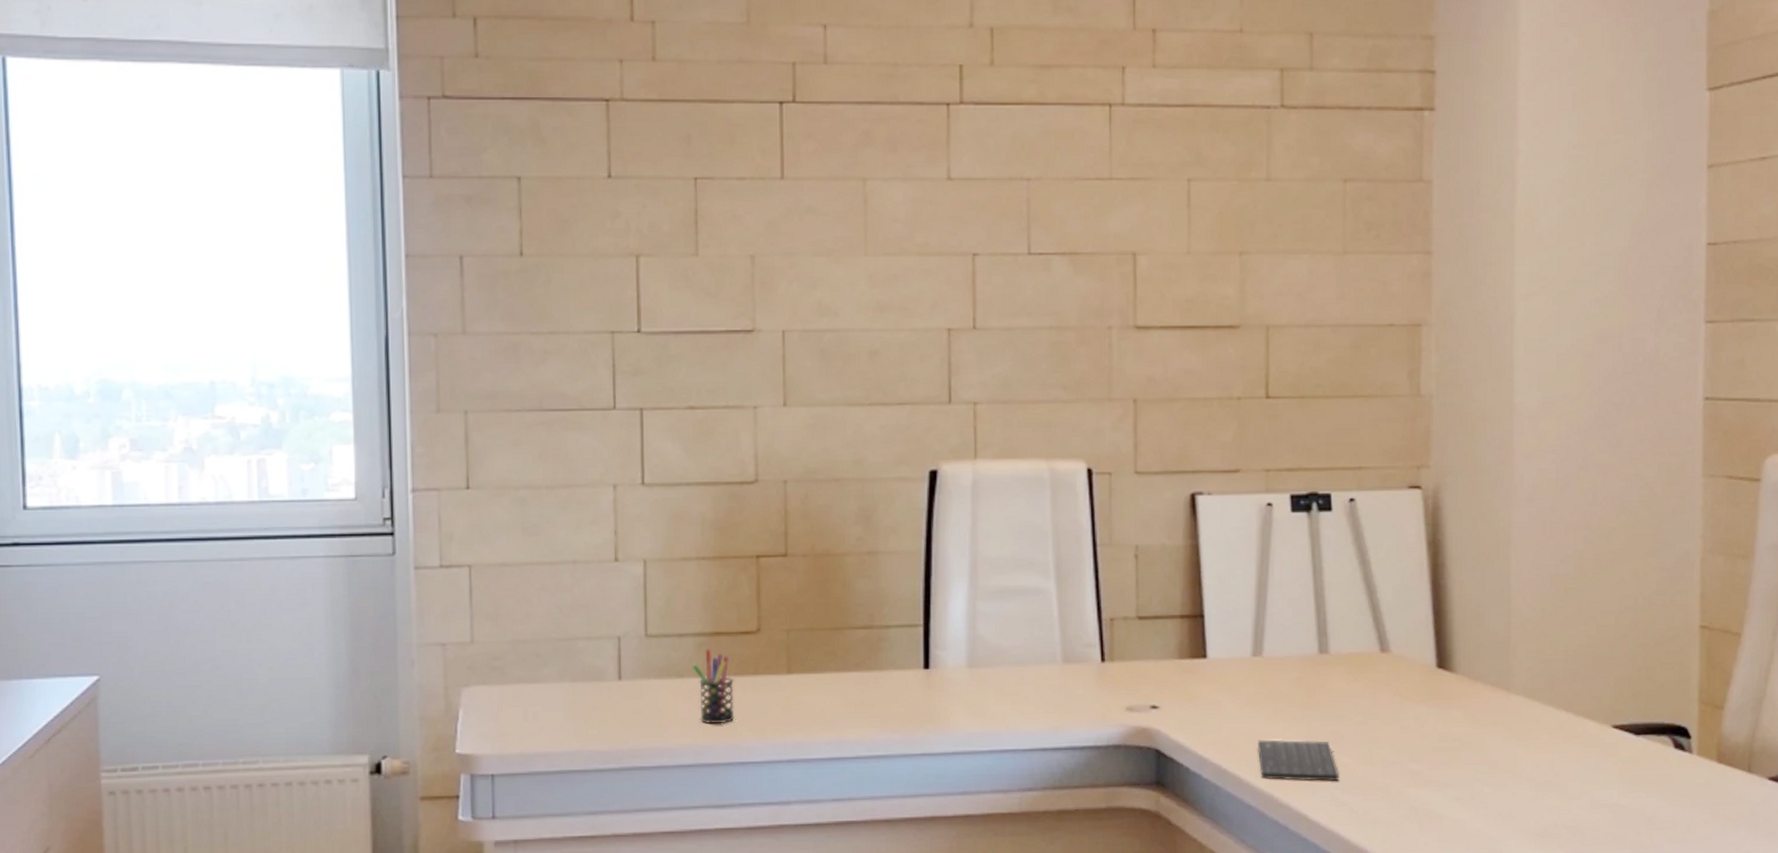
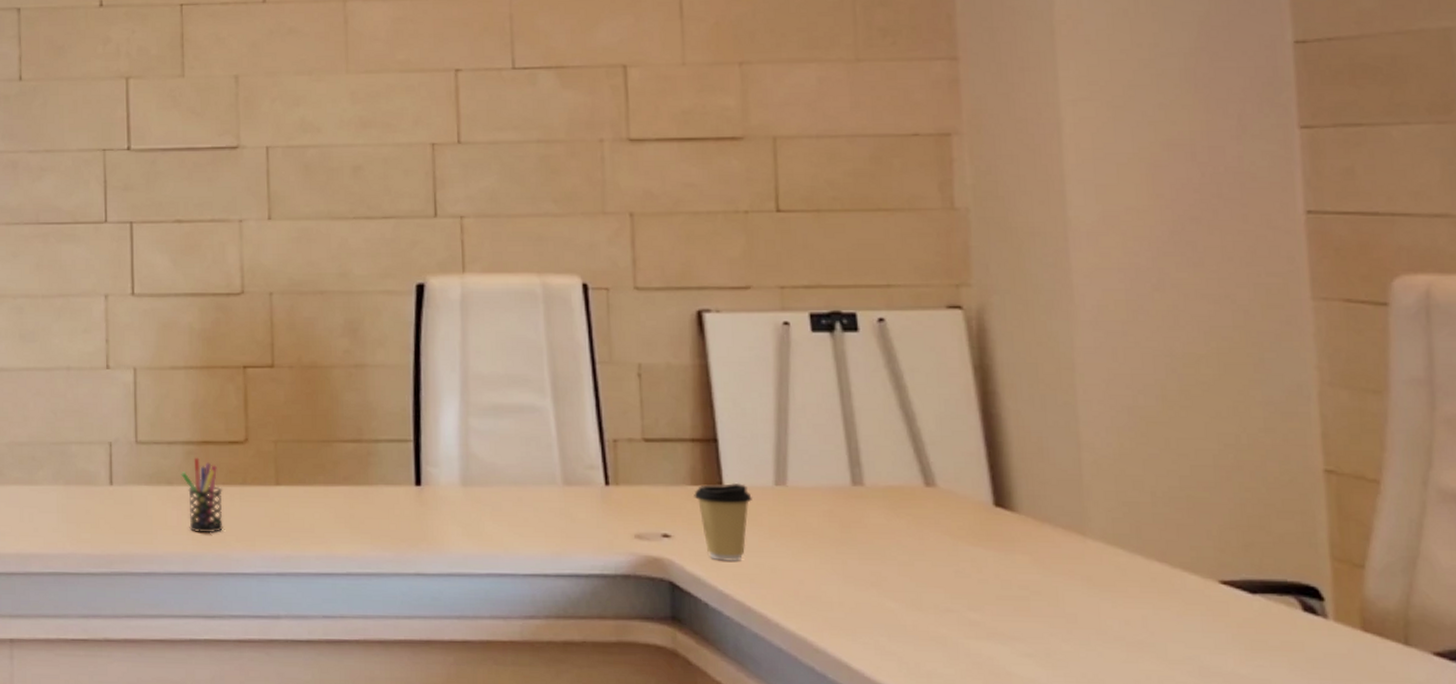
coffee cup: none [1181,655,1232,728] -> present [694,482,752,561]
keyboard: present [1258,740,1339,782] -> none [786,577,884,628]

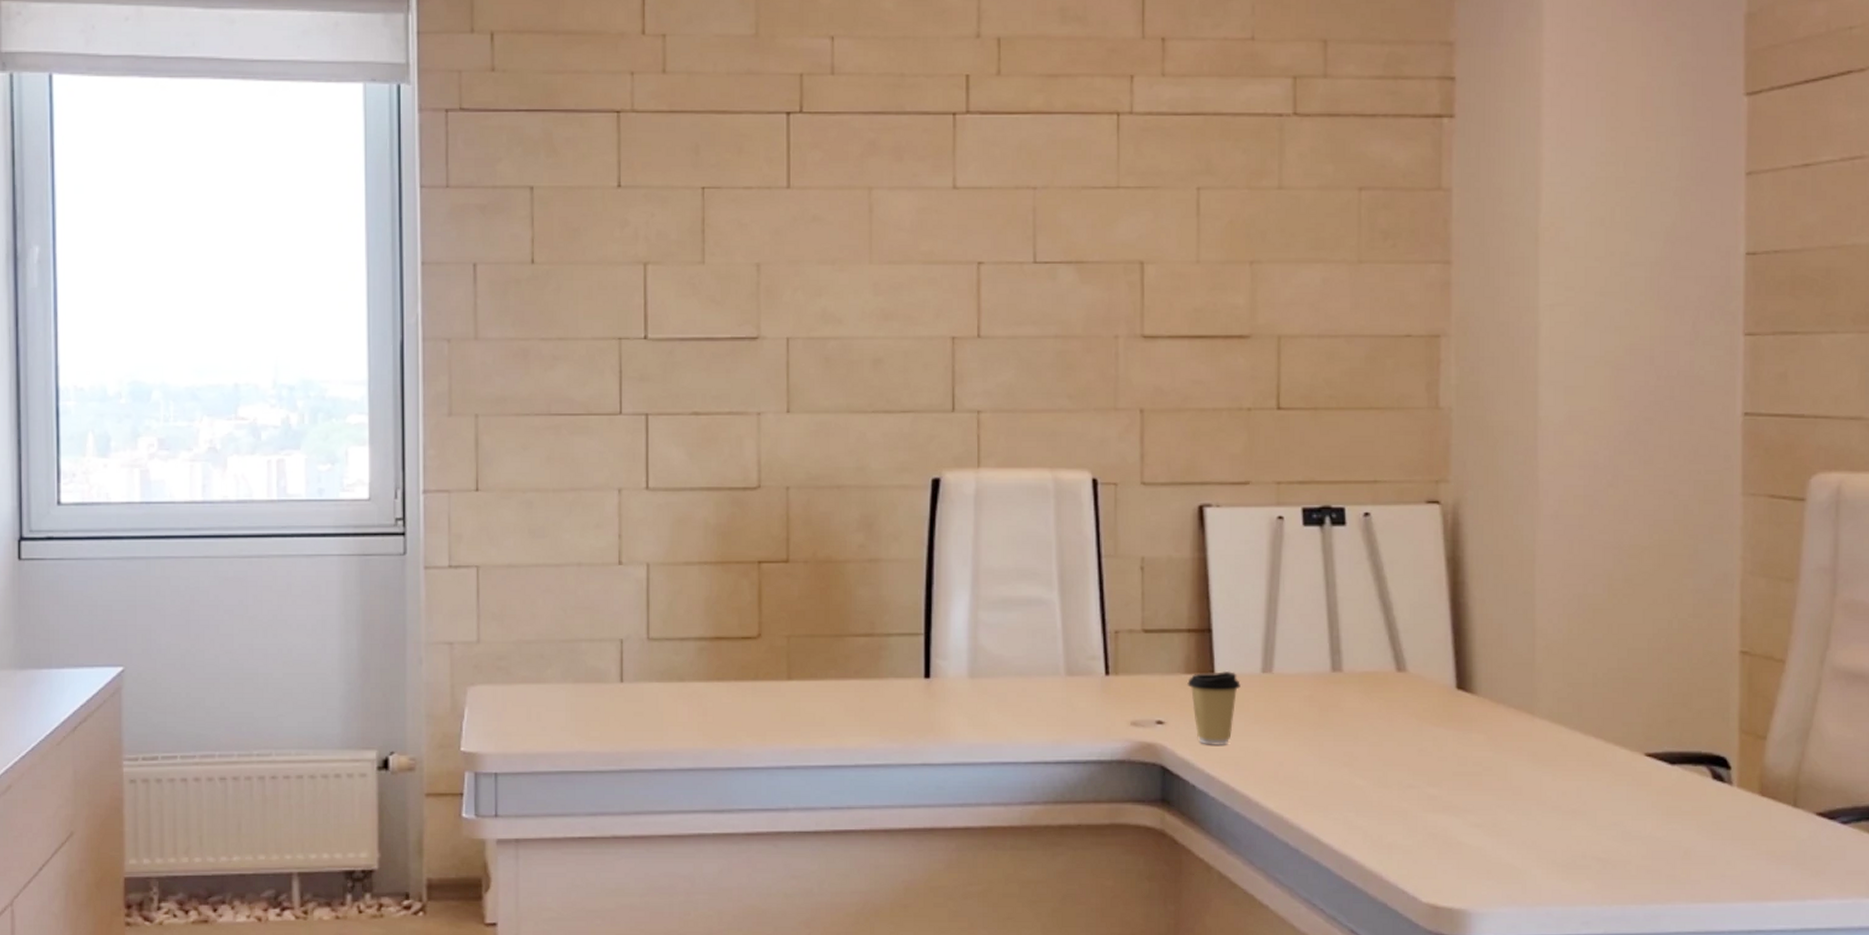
pen holder: present [181,457,223,534] -> none [692,653,734,729]

